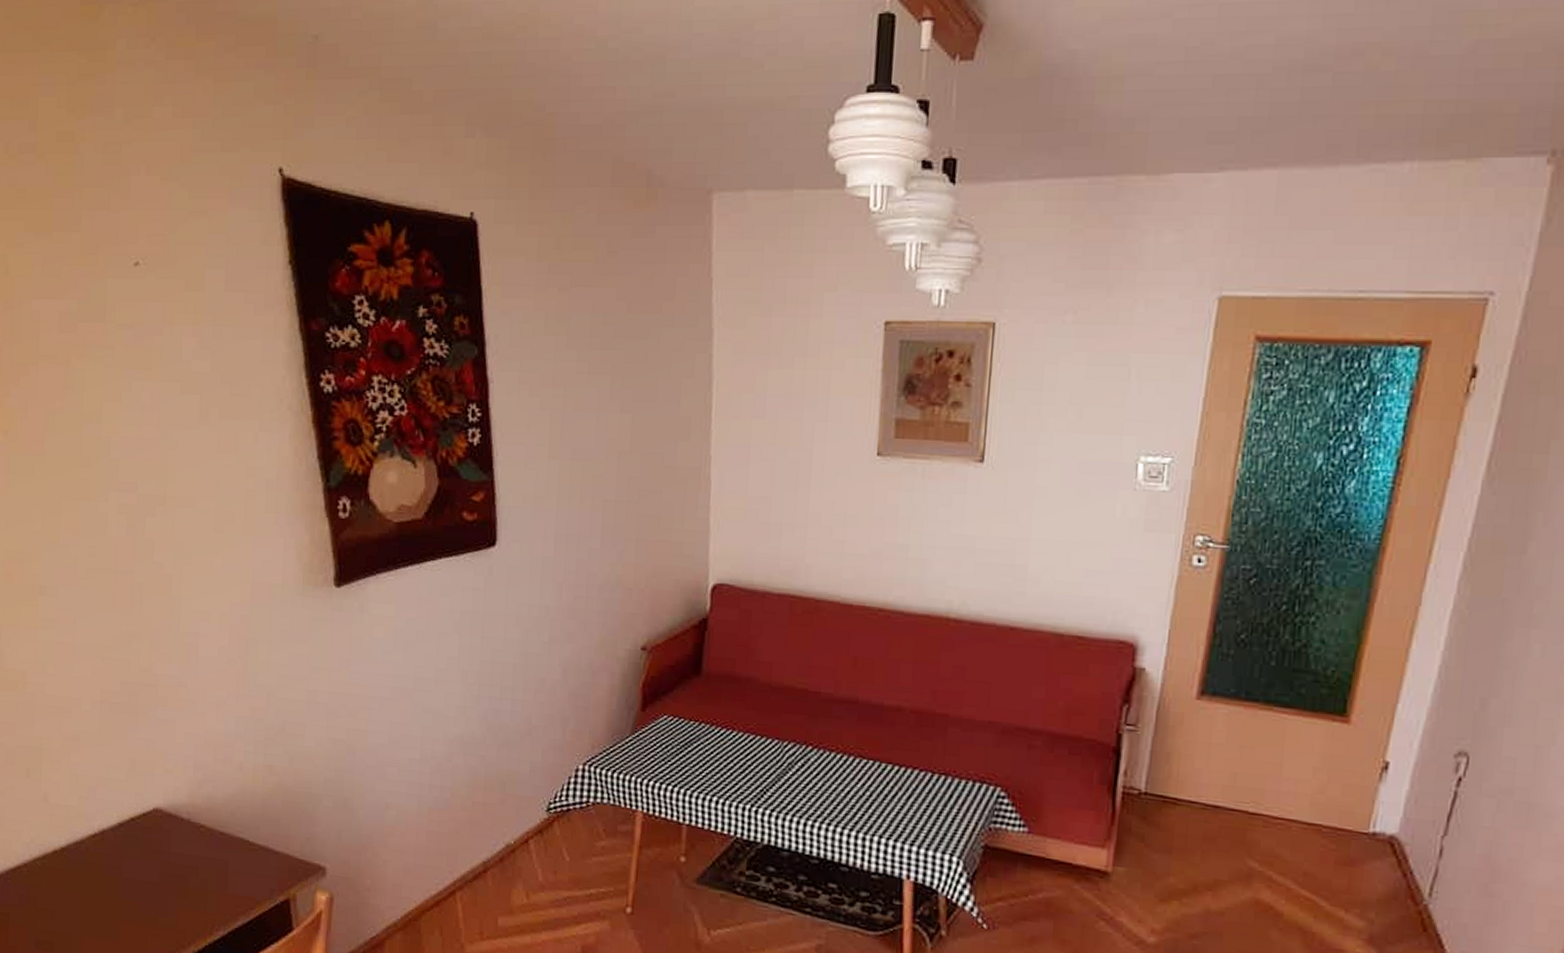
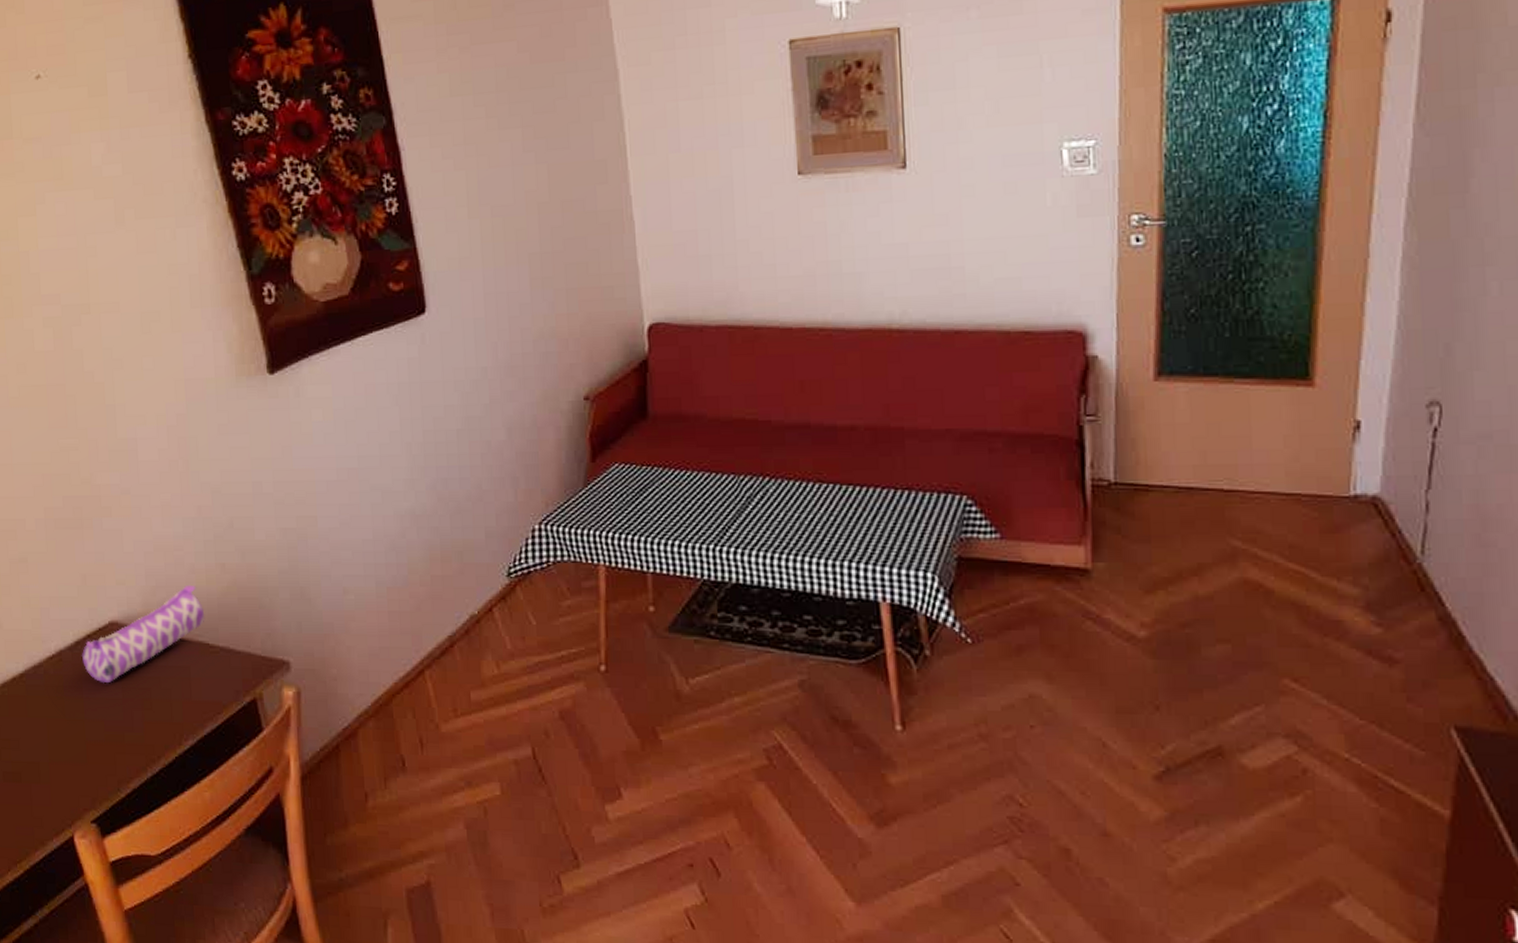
pencil case: none [123,781,248,867] -> present [81,584,205,684]

